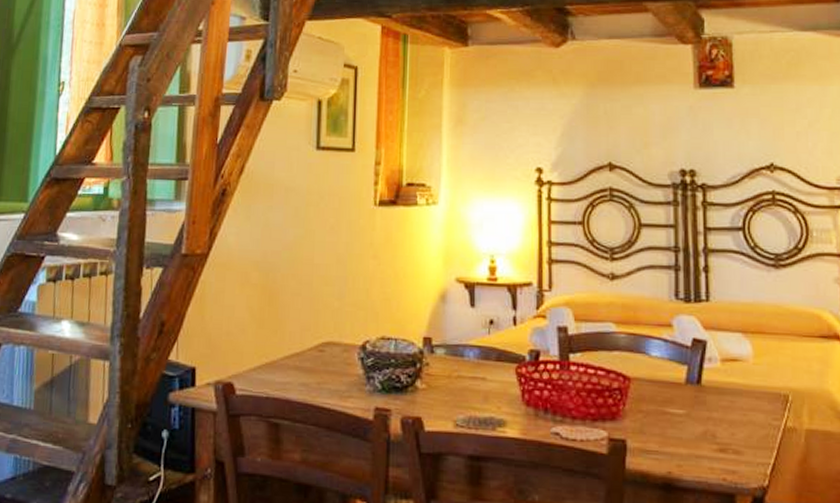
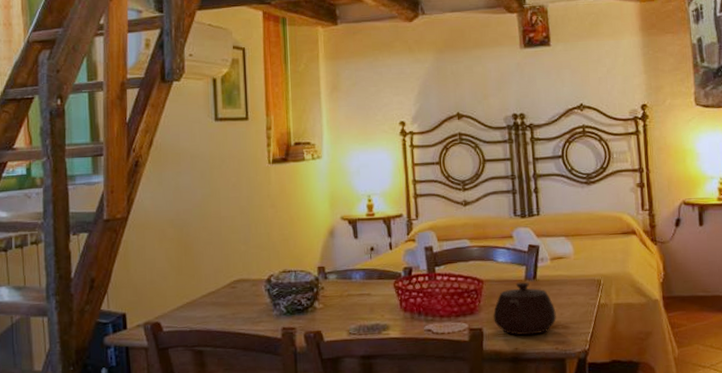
teapot: none [642,385,726,458] -> present [493,282,556,336]

